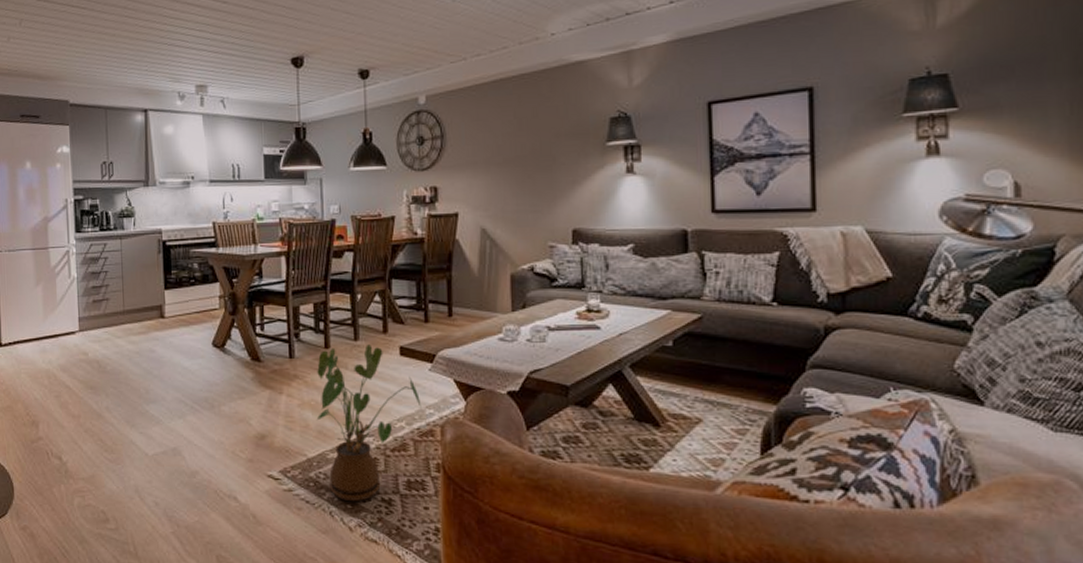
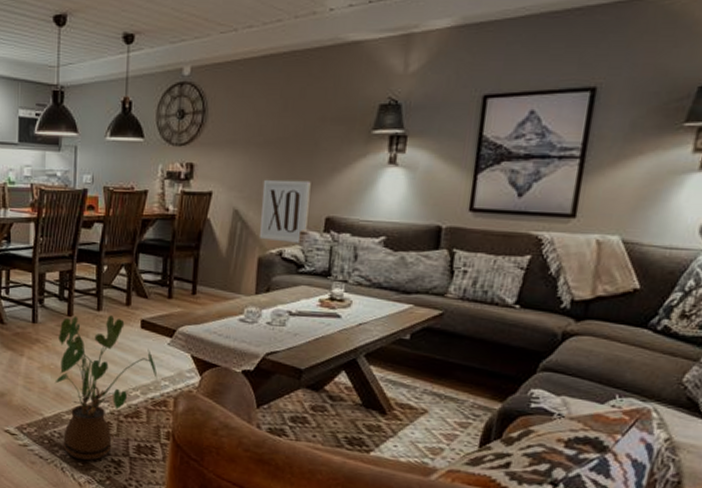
wall art: none [507,195,555,257] -> present [258,179,311,243]

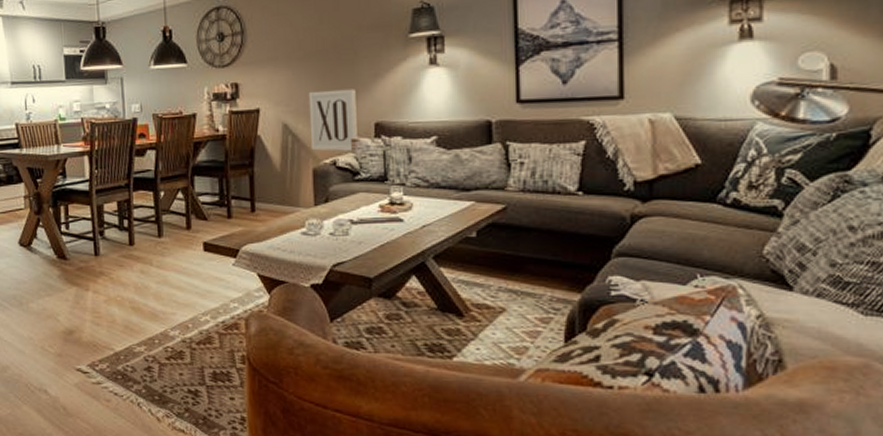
house plant: present [54,315,158,460] -> none [122,241,226,393]

